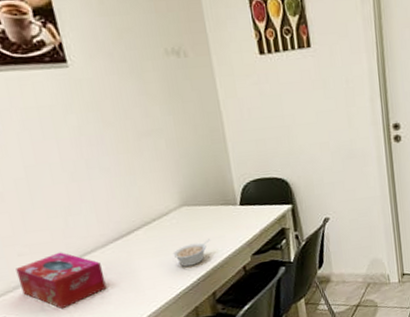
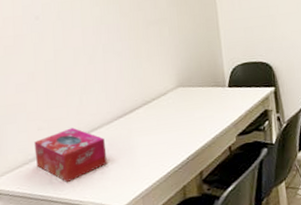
legume: present [173,238,211,267] -> none [167,118,201,145]

